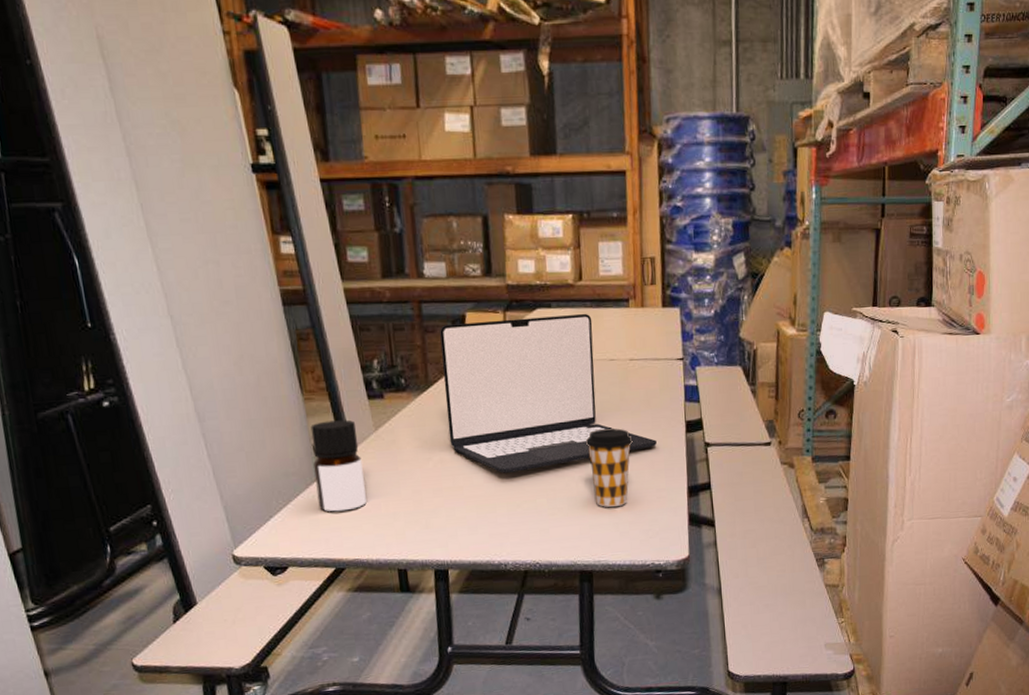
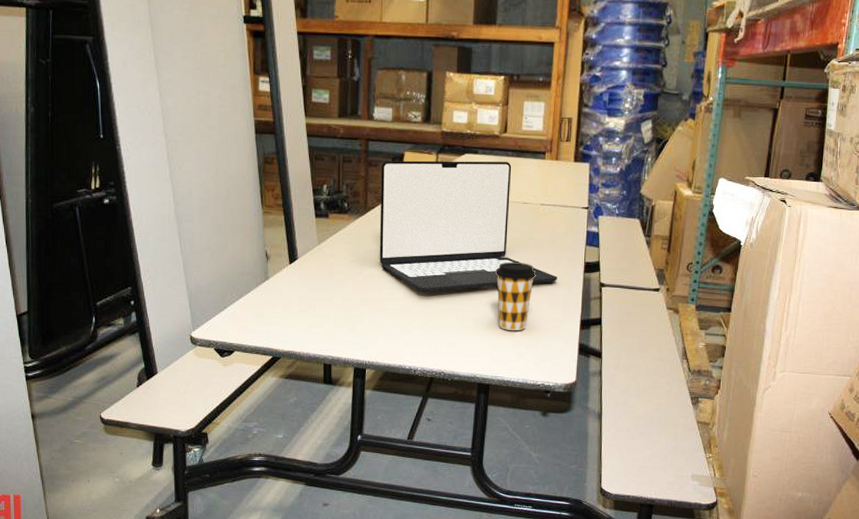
bottle: present [310,419,367,512] -> none [265,232,304,309]

